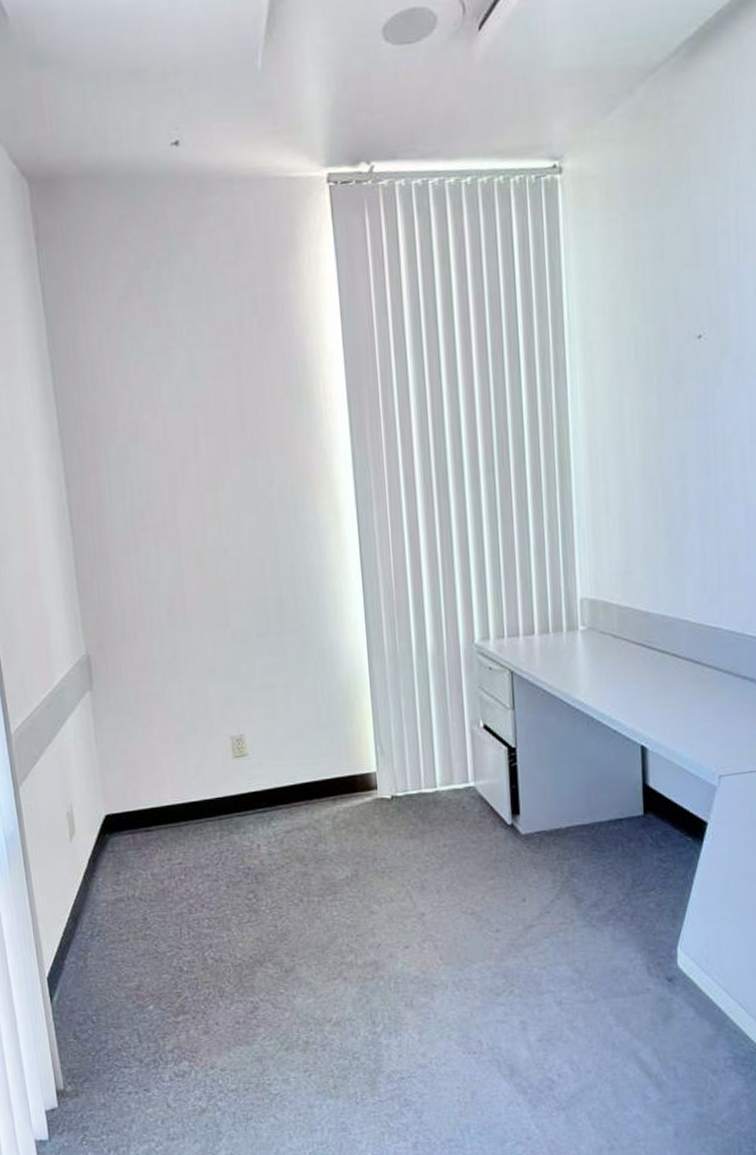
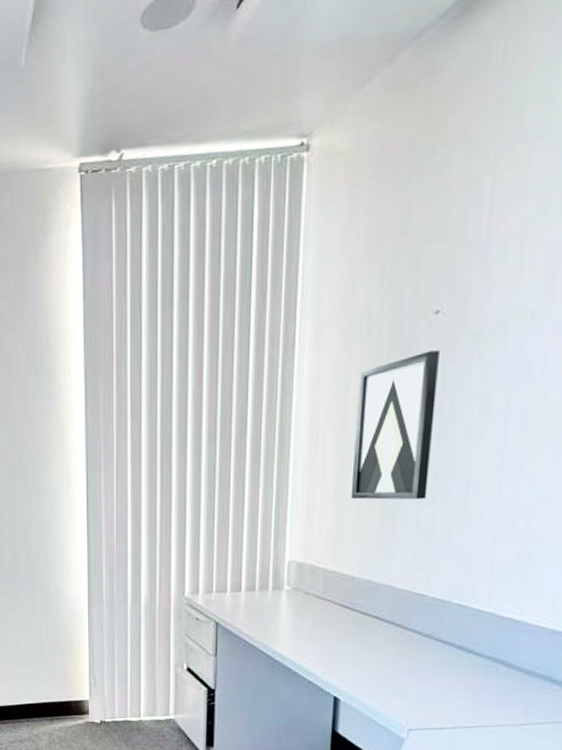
wall art: none [632,375,710,529] -> present [350,350,440,500]

